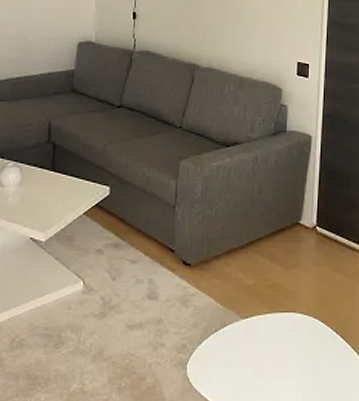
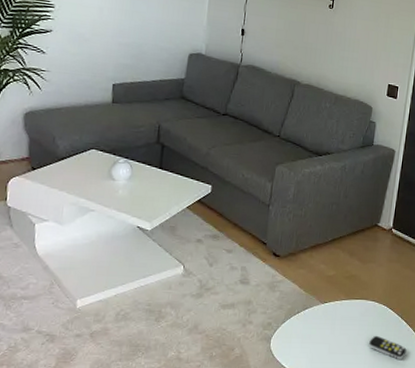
remote control: none [301,354,346,383] -> present [369,335,407,359]

